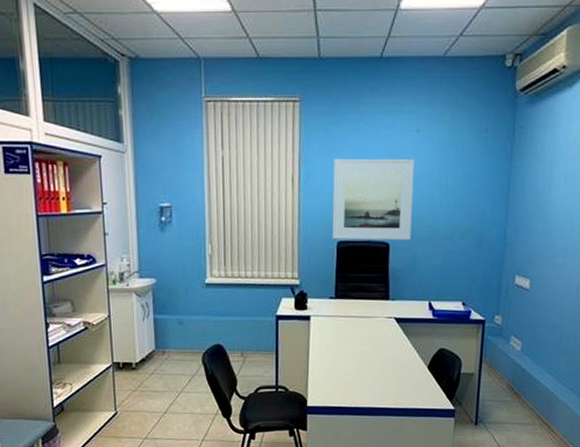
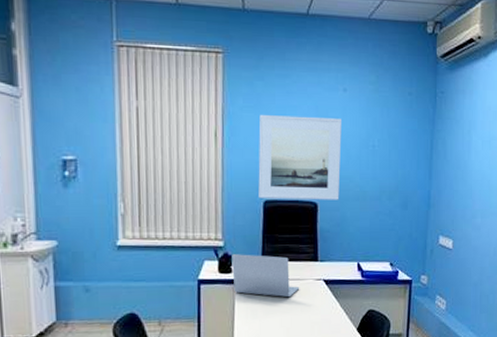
laptop: none [307,292,371,334] -> present [231,254,300,298]

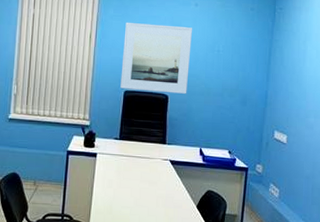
laptop: present [231,254,300,298] -> none [95,132,149,173]

